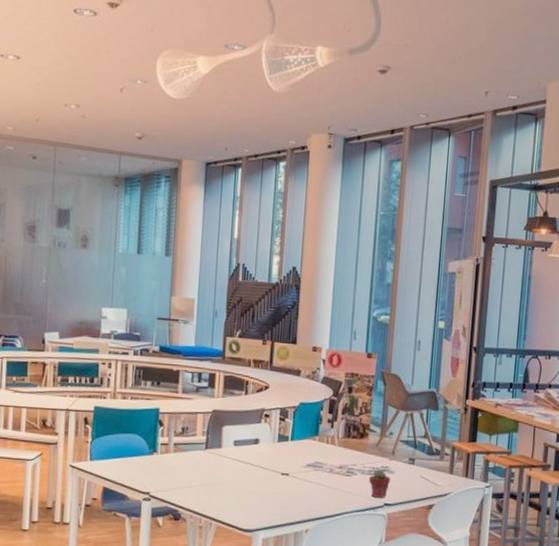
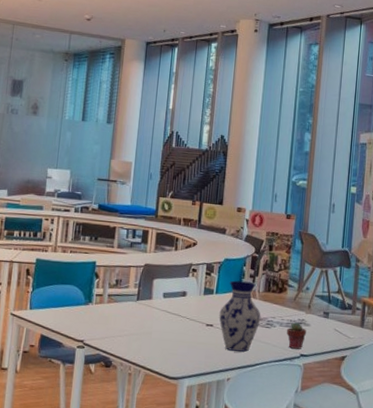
vase: none [295,426,341,502] -> present [219,280,261,352]

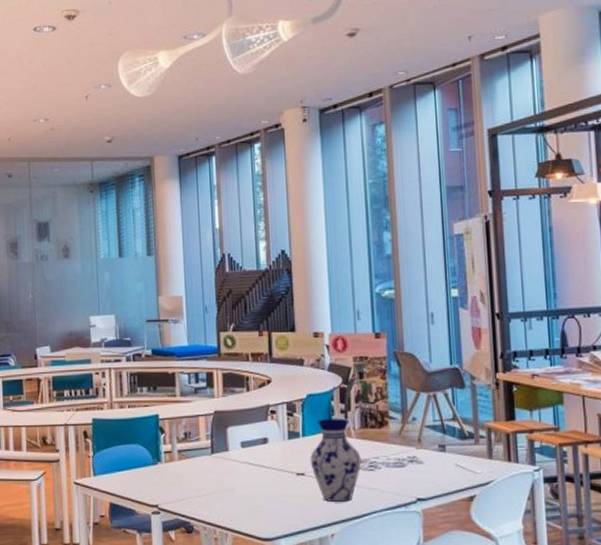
potted succulent: present [287,321,306,349] -> none [396,459,420,493]

